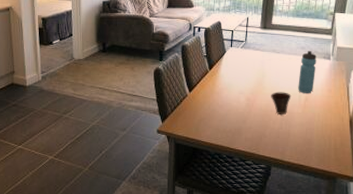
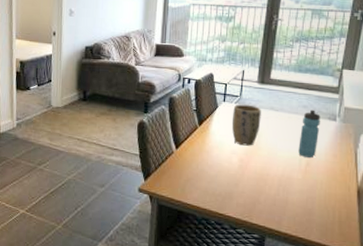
plant pot: none [238,48,264,86] -> present [231,104,261,146]
cup: present [271,92,291,115] -> none [267,154,291,181]

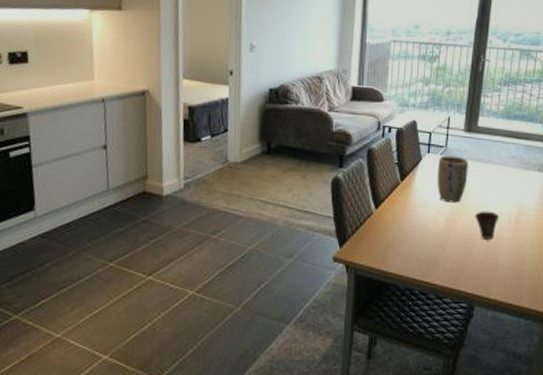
cup: none [267,154,291,181] -> present [475,211,500,241]
water bottle: present [298,109,320,158] -> none [507,160,530,214]

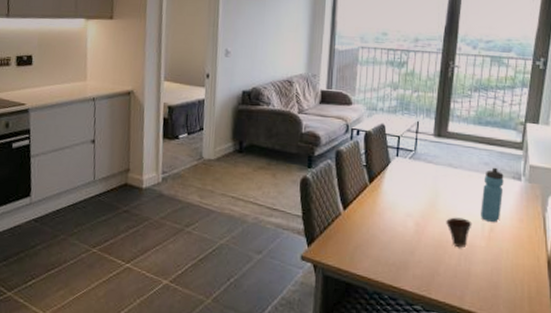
plant pot: present [437,155,468,203] -> none [406,159,438,208]
water bottle: none [507,160,530,214] -> present [481,167,504,222]

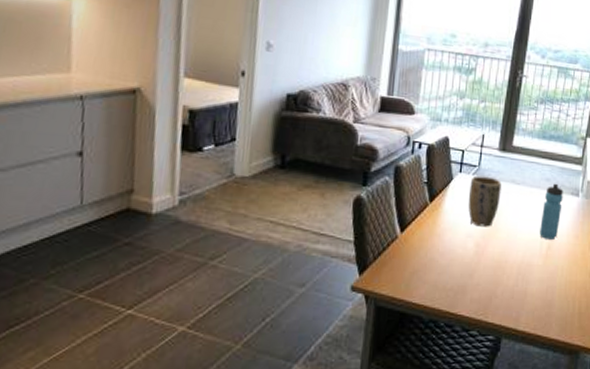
plant pot: none [406,159,438,208] -> present [468,175,502,227]
cup: present [446,217,472,248] -> none [506,236,531,268]

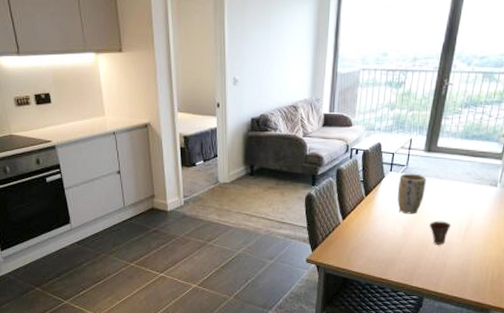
cup: none [506,236,531,268] -> present [429,221,451,246]
water bottle: present [539,183,563,239] -> none [459,176,483,223]

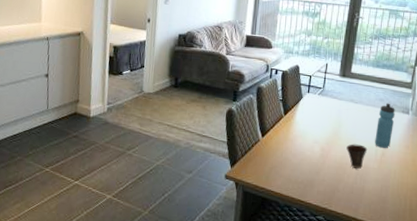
plant pot: present [397,173,426,214] -> none [314,95,342,136]
water bottle: none [459,176,483,223] -> present [375,103,395,148]

